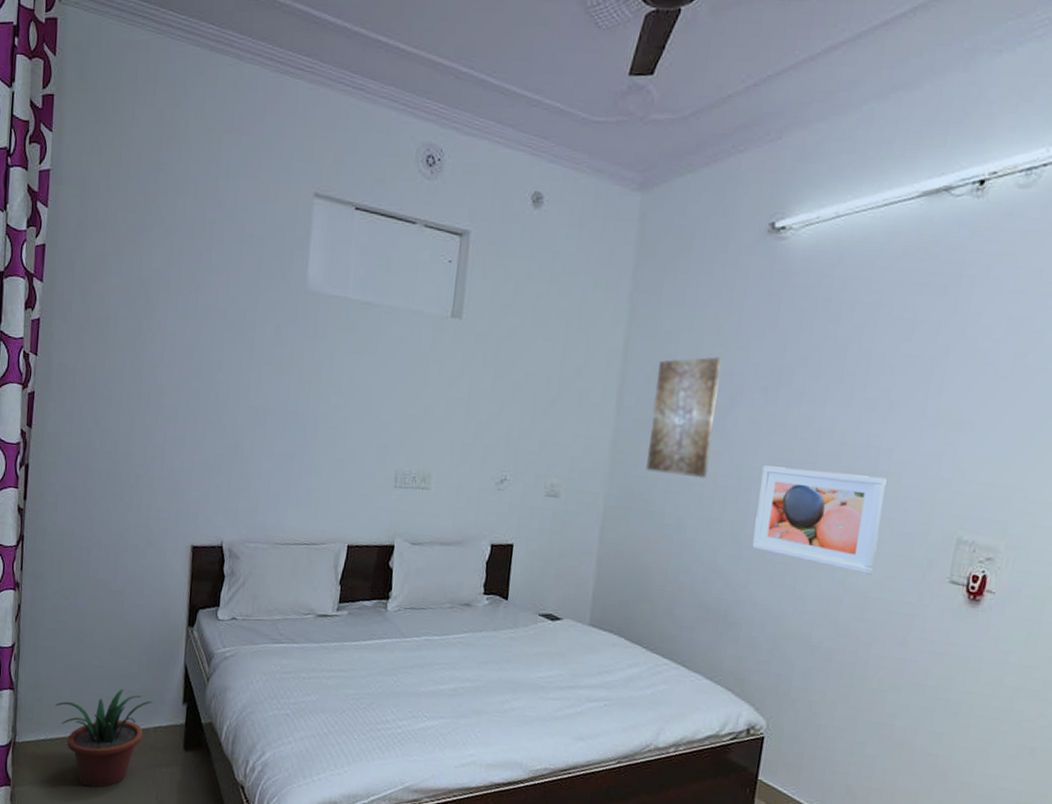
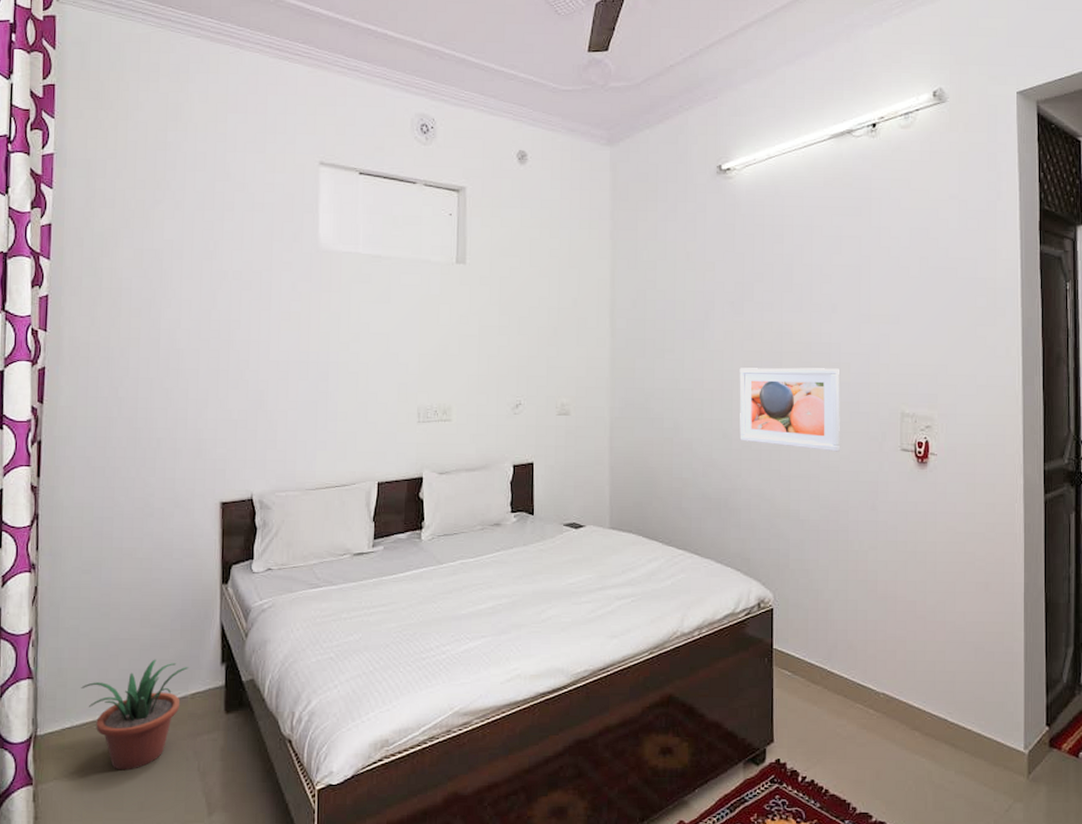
wall art: present [646,356,722,479] -> none [641,279,695,385]

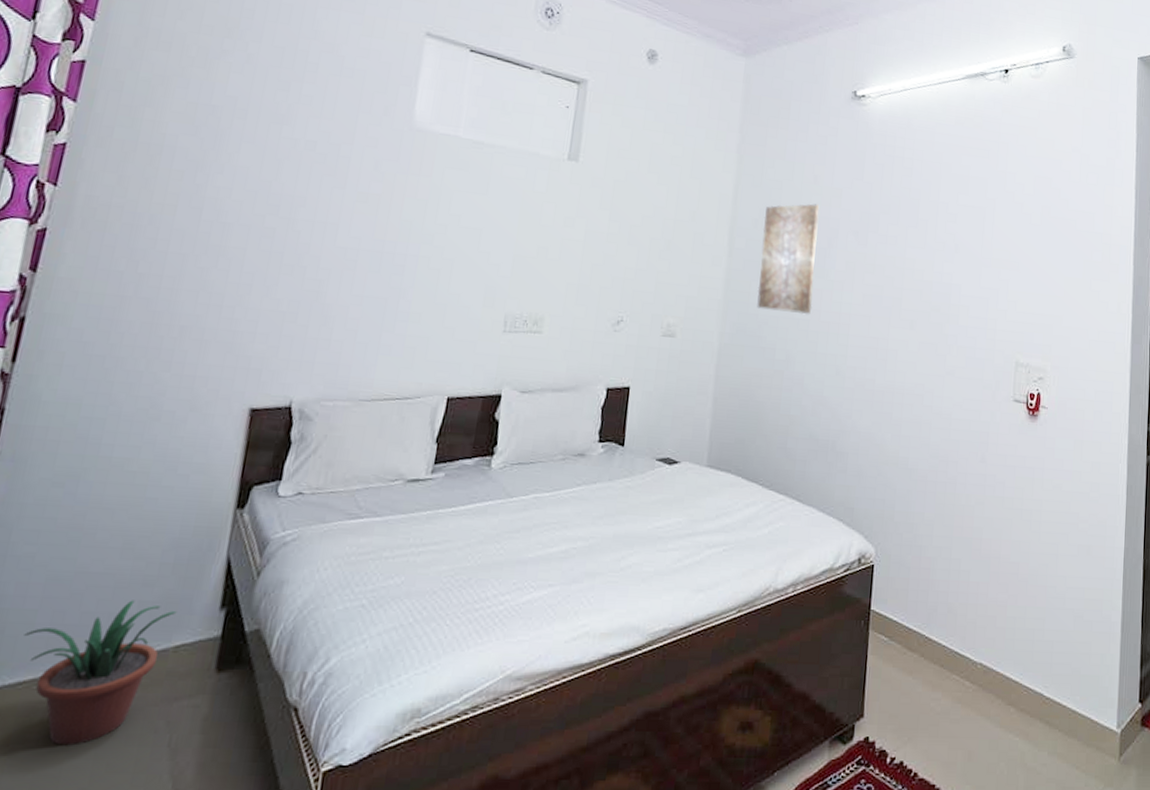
wall art: none [641,279,695,385] -> present [757,203,820,315]
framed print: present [739,367,840,452] -> none [853,301,958,398]

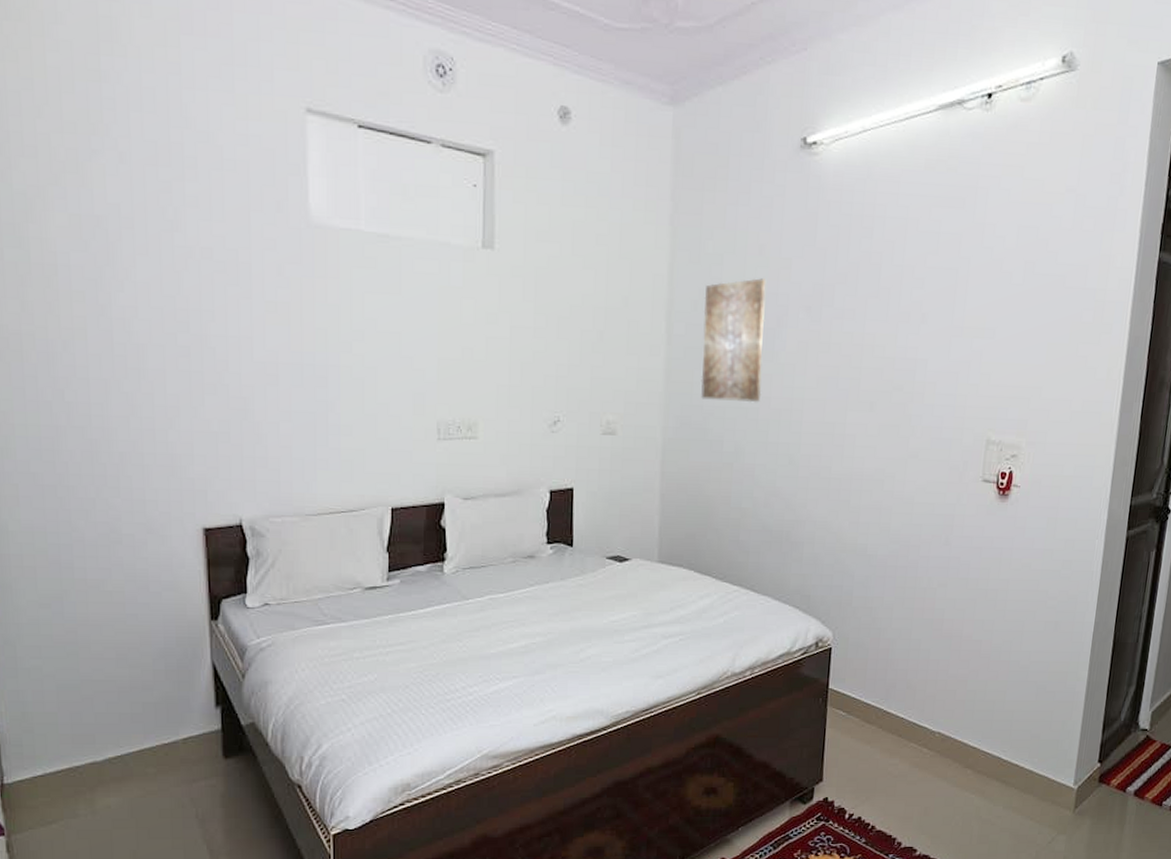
potted plant: present [24,600,177,746] -> none [51,702,178,819]

